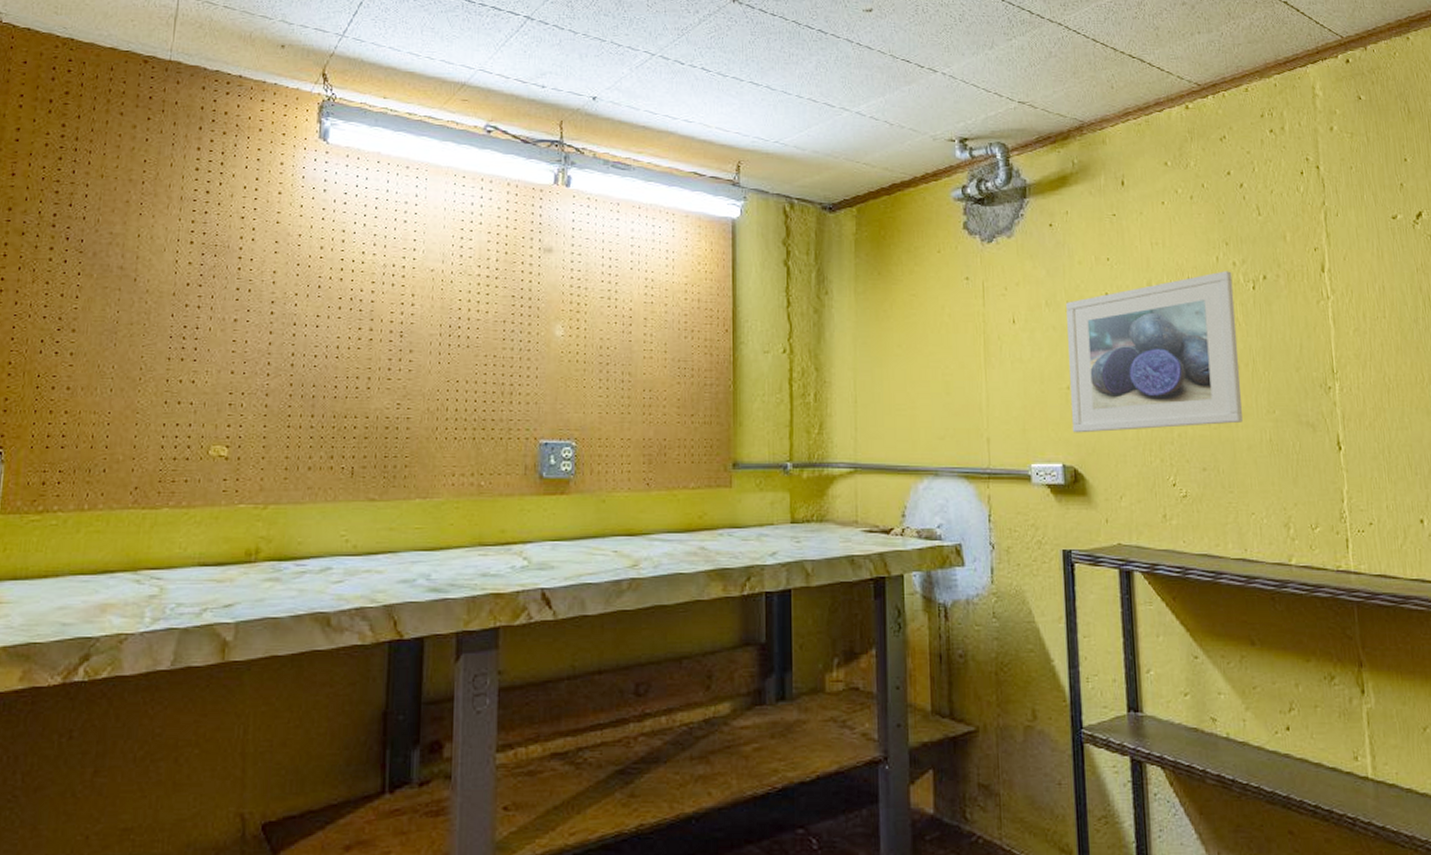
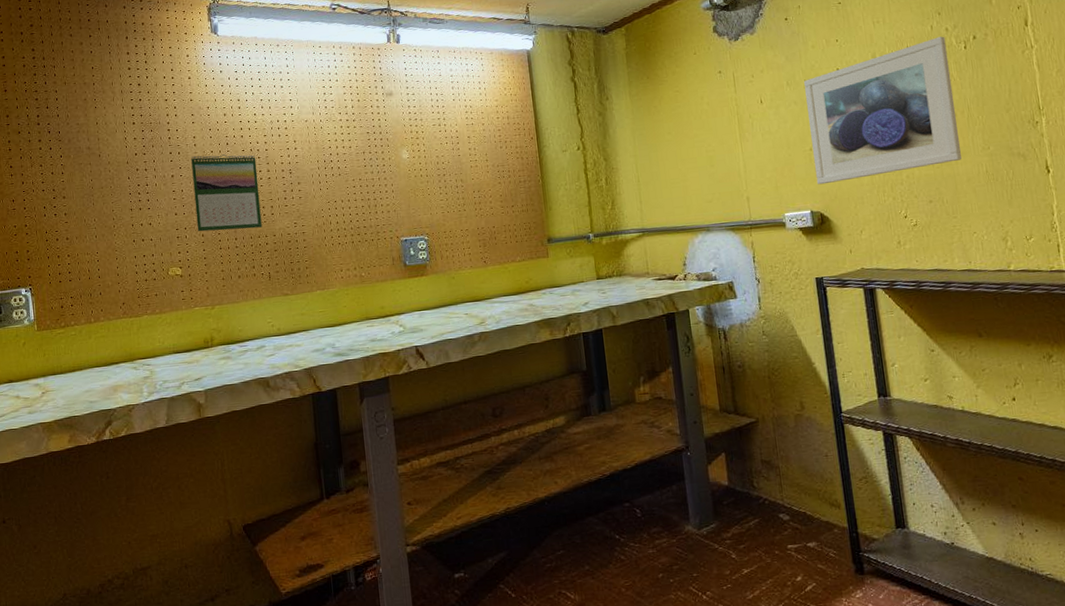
calendar: none [259,296,356,404] -> present [191,154,262,232]

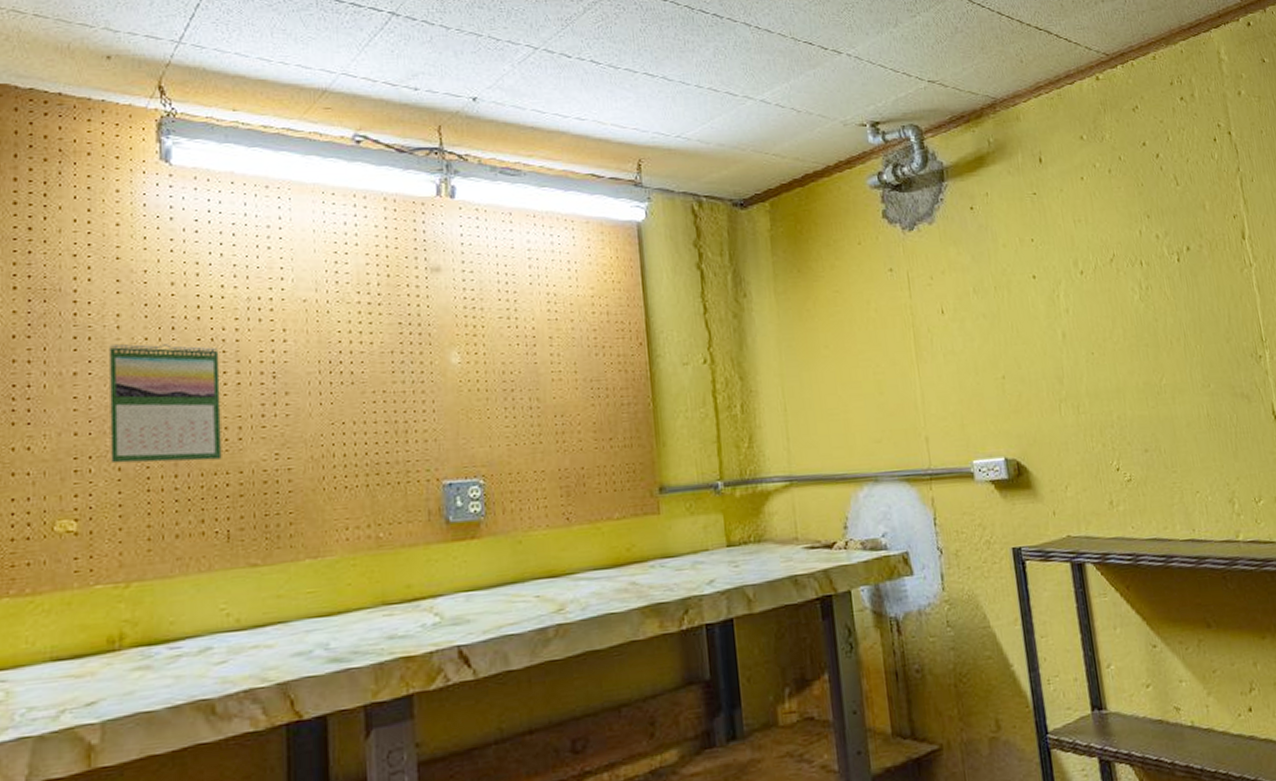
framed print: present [804,36,962,185] -> none [994,244,1179,424]

